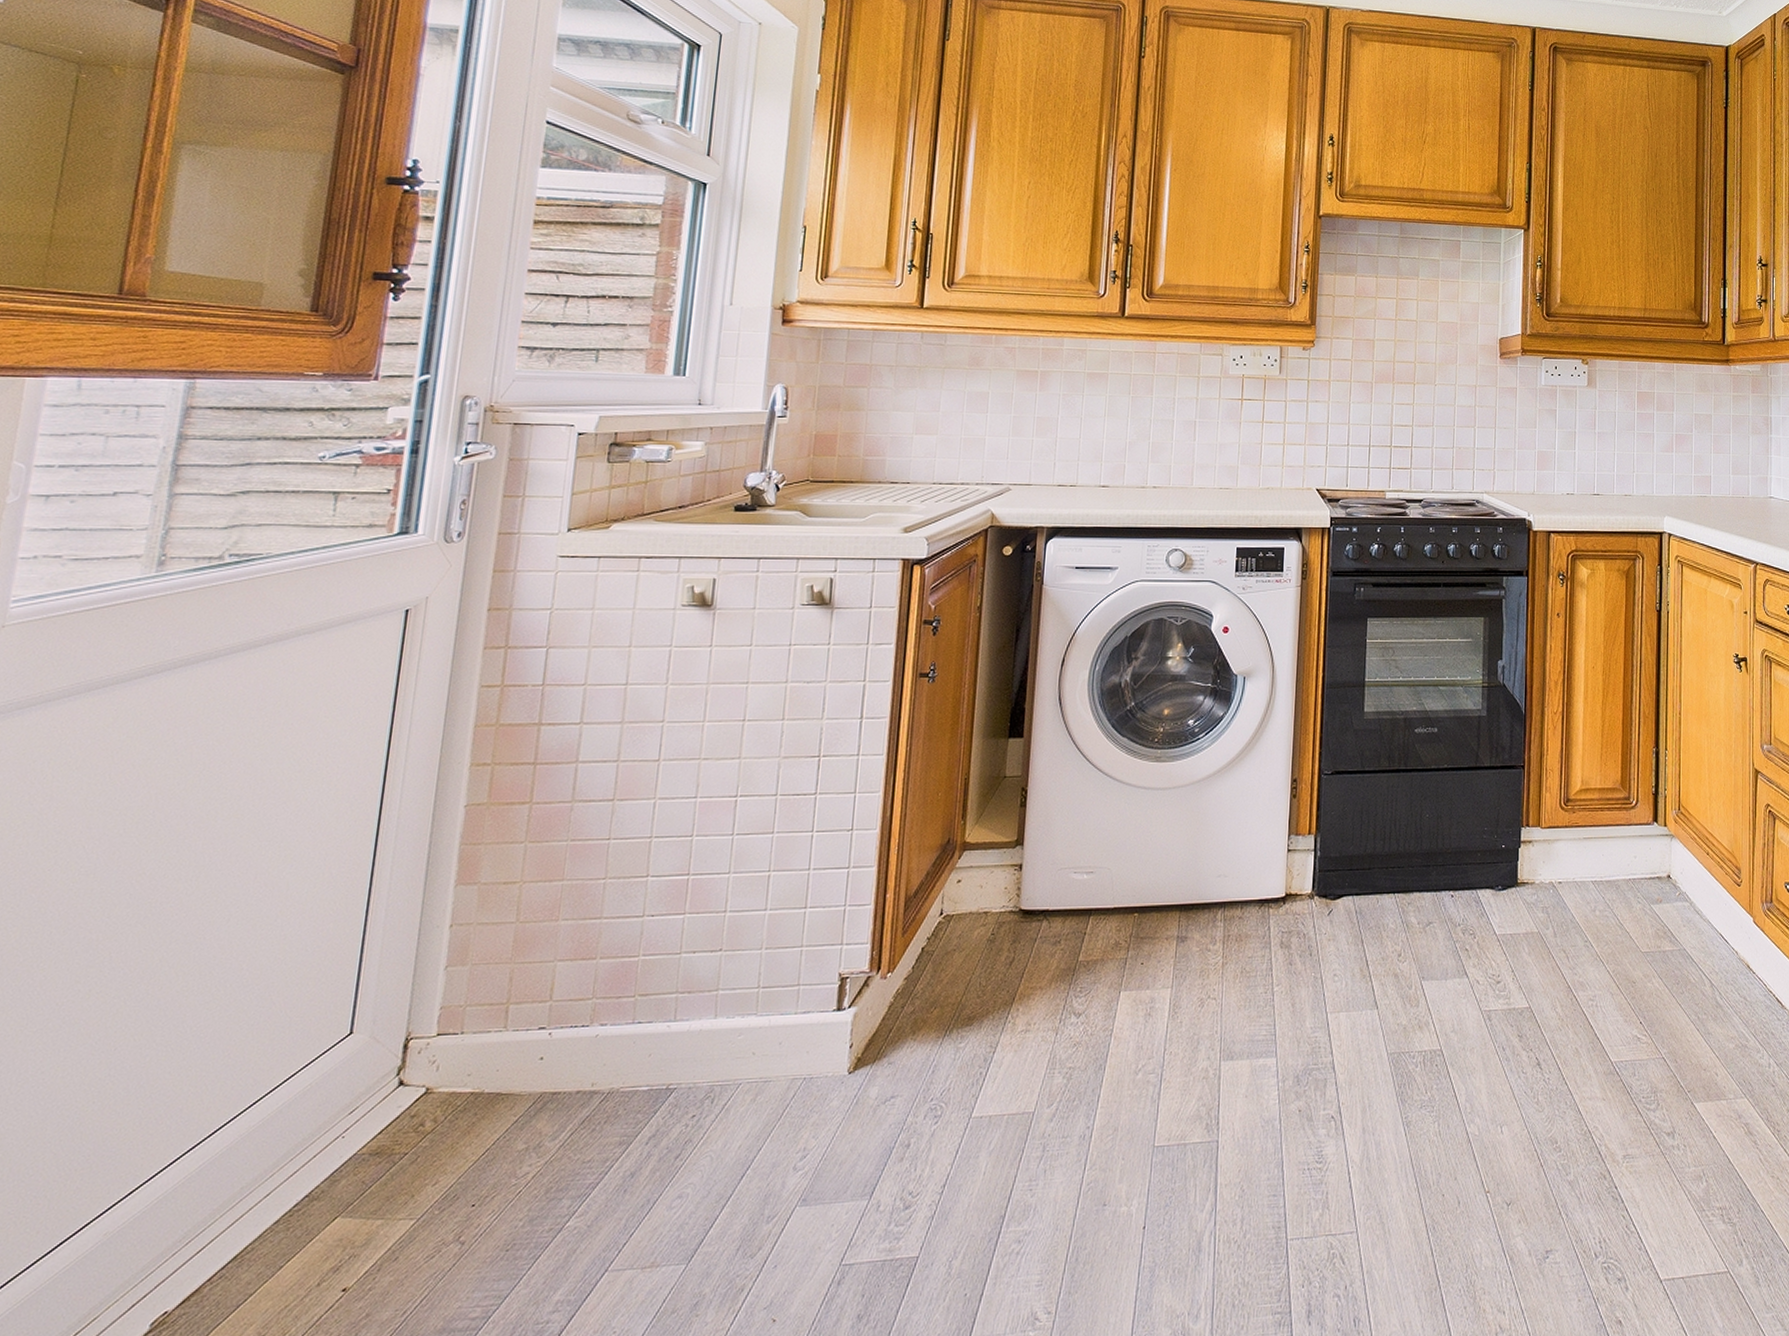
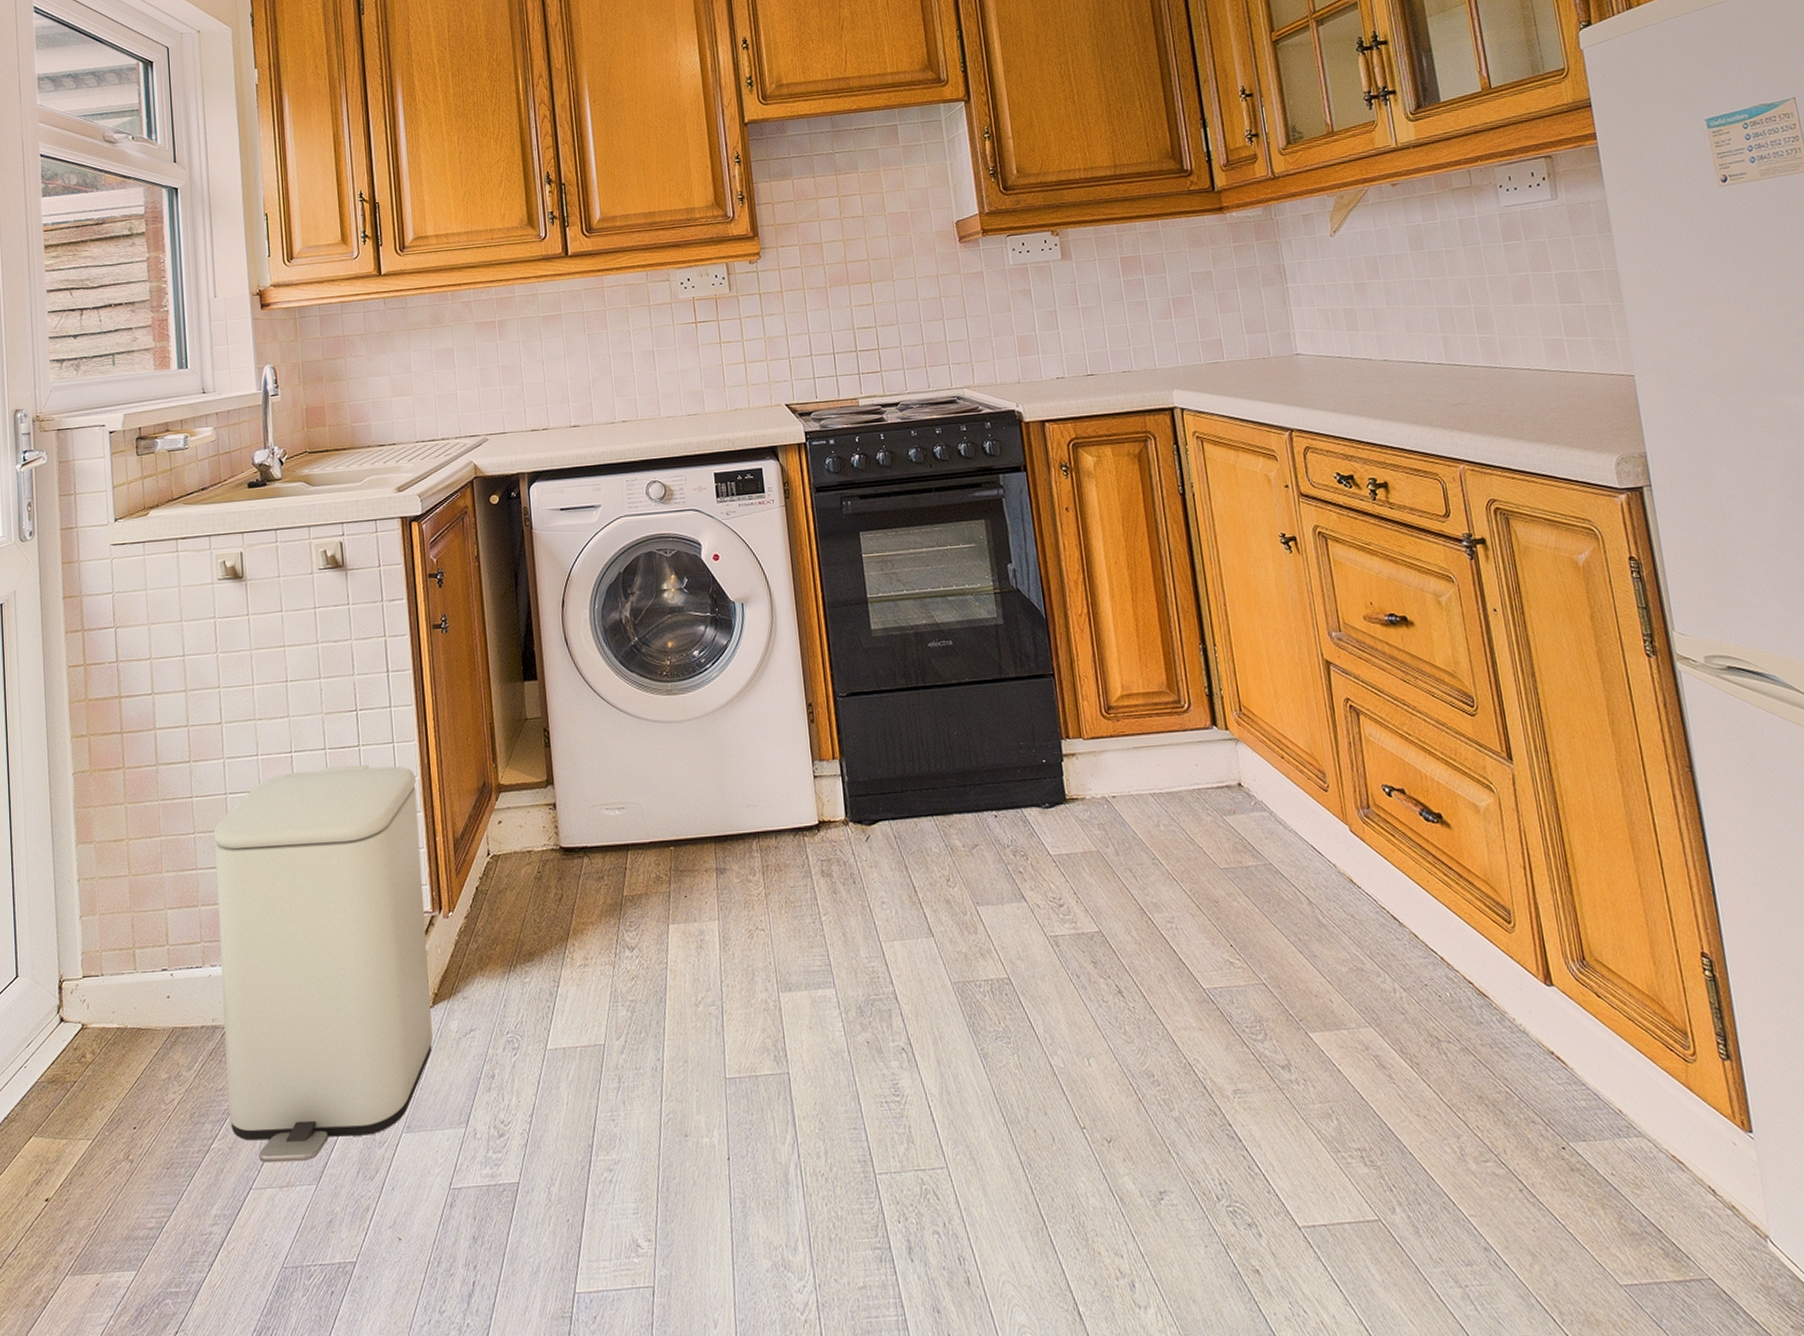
pedal bin: none [592,813,874,1243] -> present [214,764,433,1164]

